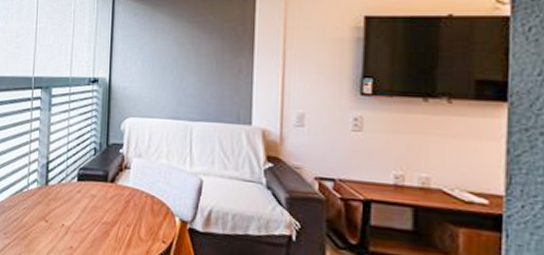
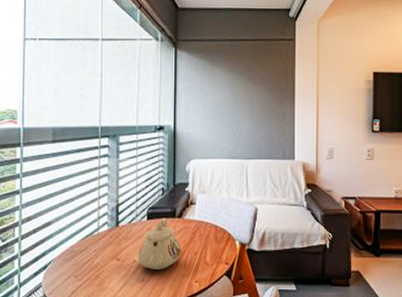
teapot: none [66,181,113,239] -> present [137,218,181,270]

